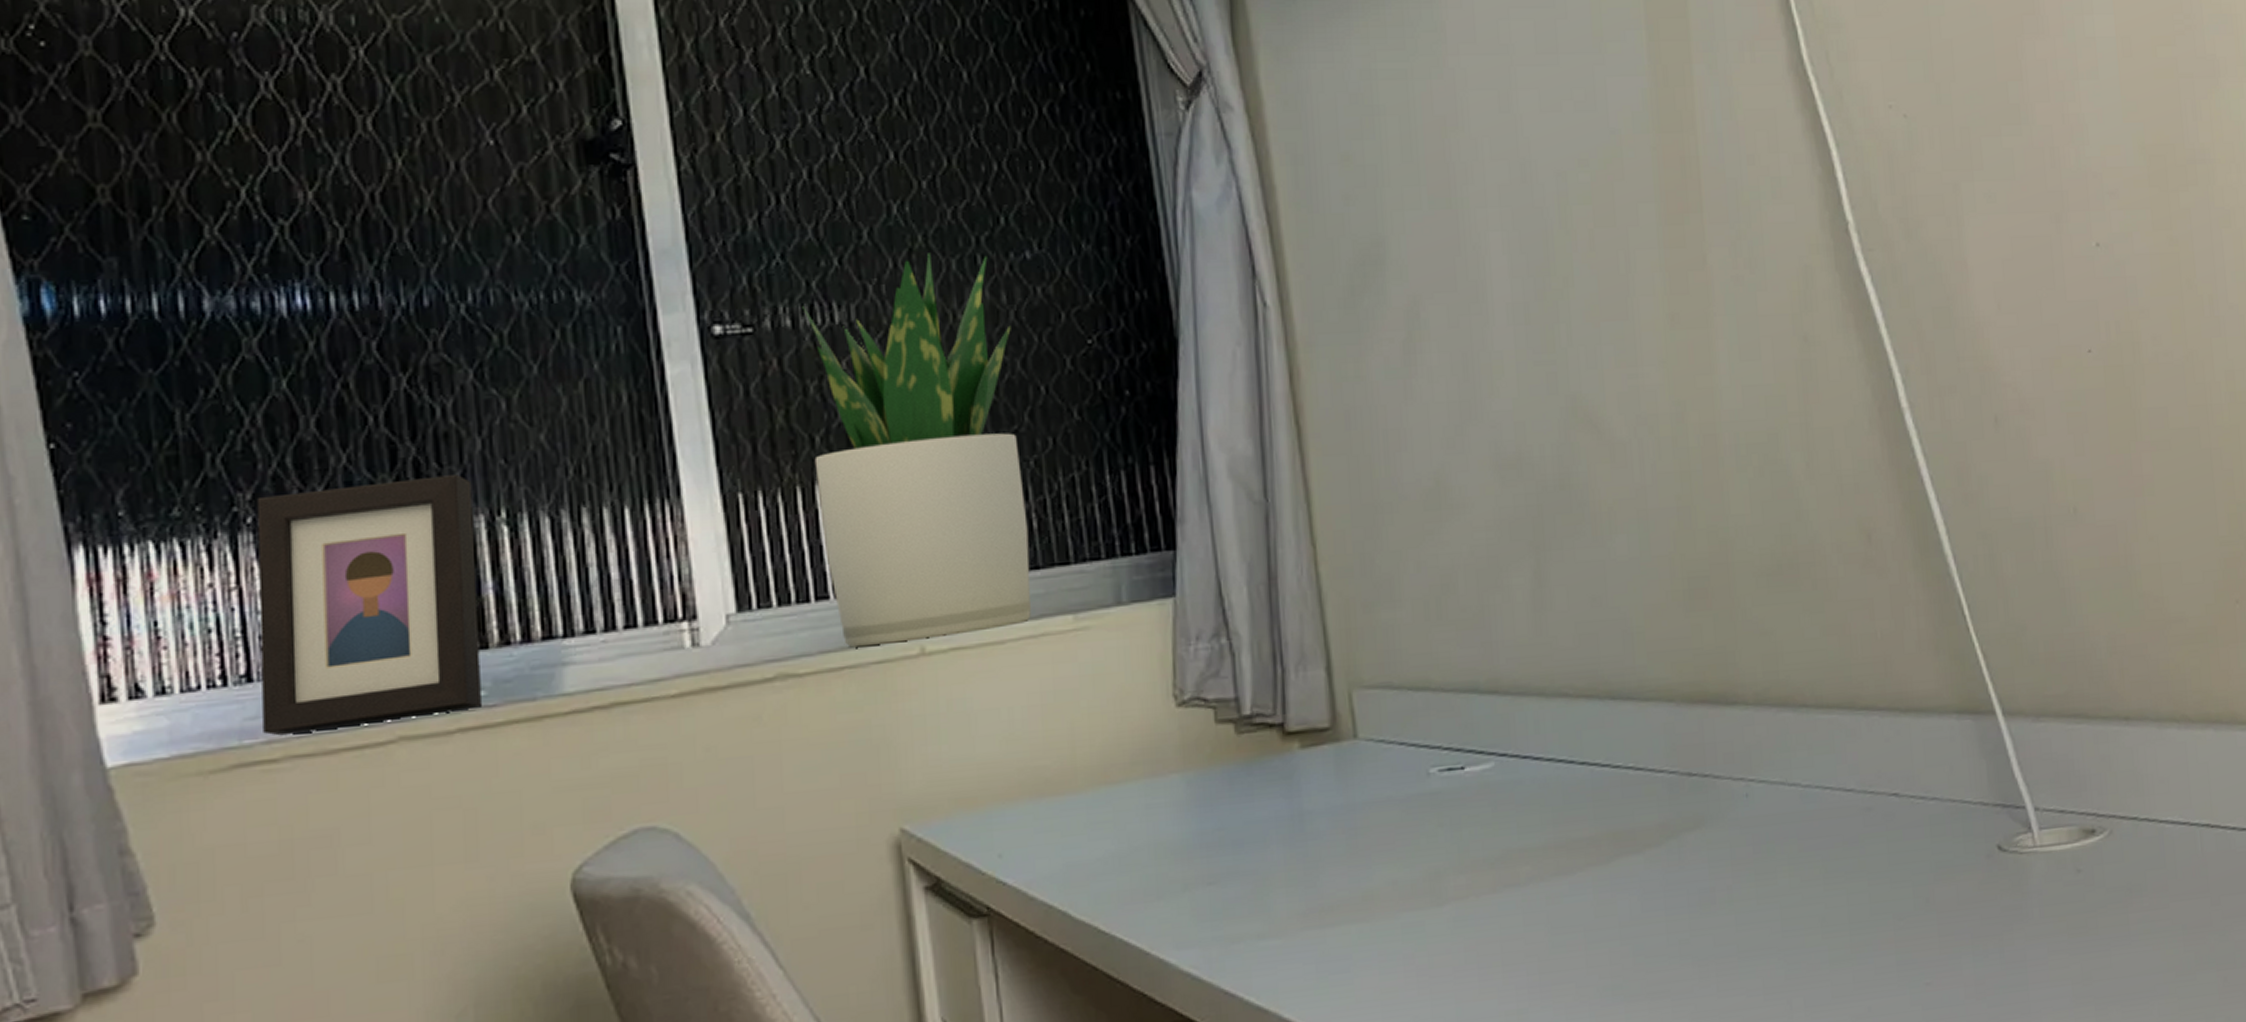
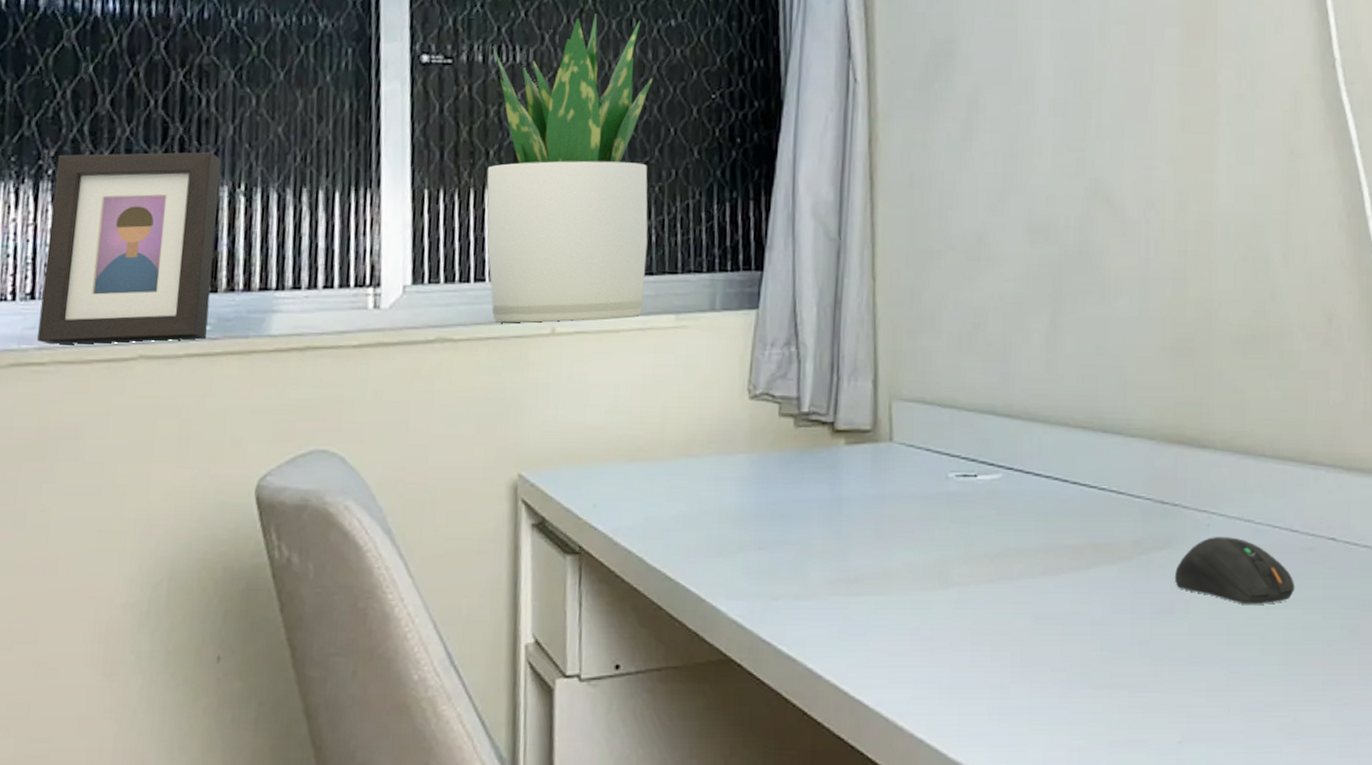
computer mouse: none [1712,806,1856,883] -> present [1174,537,1295,604]

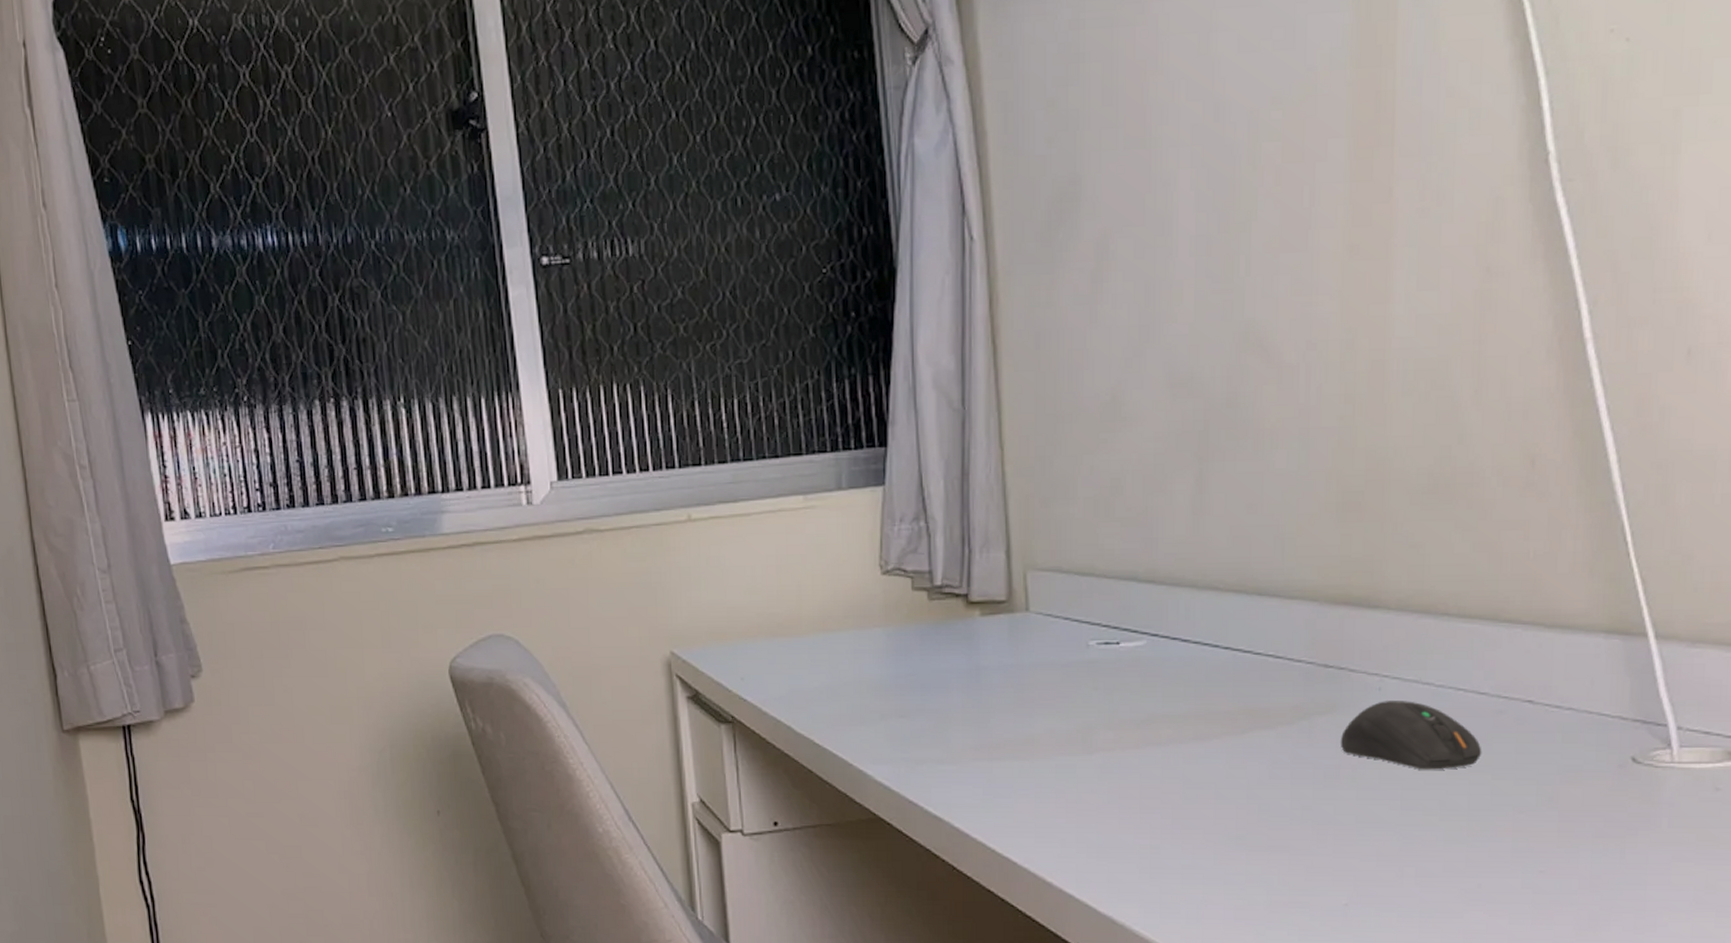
picture frame: present [37,152,222,345] -> none [249,370,390,551]
planter: present [486,13,653,324] -> none [605,196,771,512]

